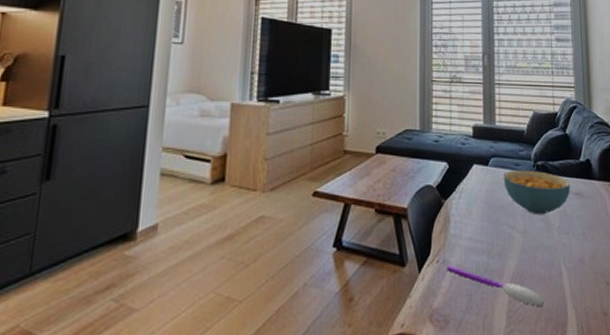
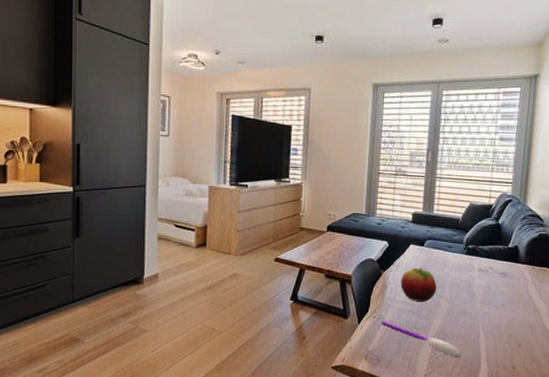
fruit: none [466,192,508,237] -> present [400,267,437,302]
cereal bowl: present [503,170,571,215] -> none [436,251,497,289]

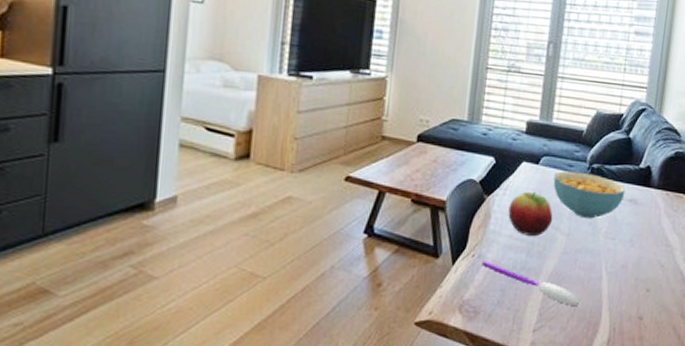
cereal bowl: none [436,251,497,289] -> present [553,171,626,219]

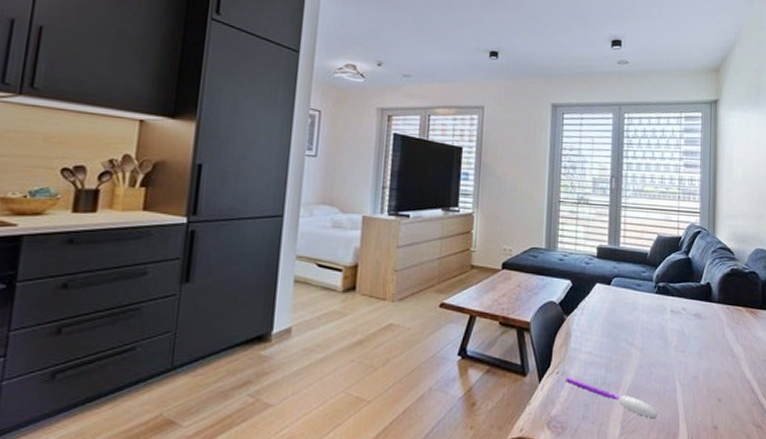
fruit: present [508,191,553,236] -> none [586,310,627,351]
cereal bowl: present [553,171,626,219] -> none [625,290,690,334]

